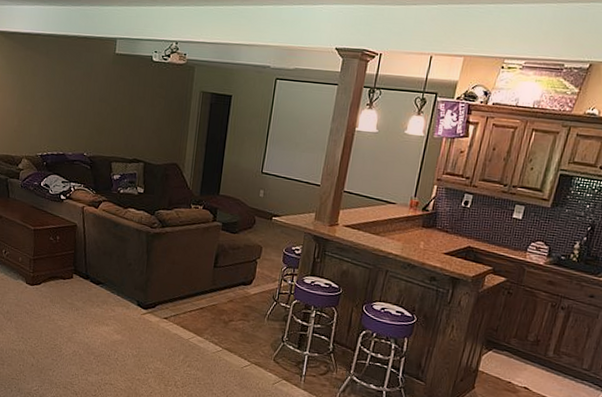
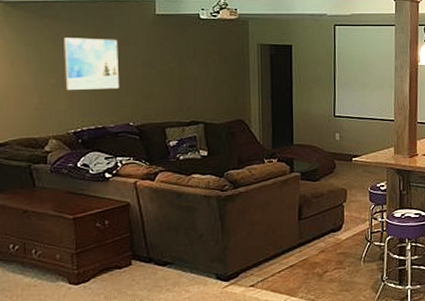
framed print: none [38,69,82,121] -> present [64,38,120,90]

